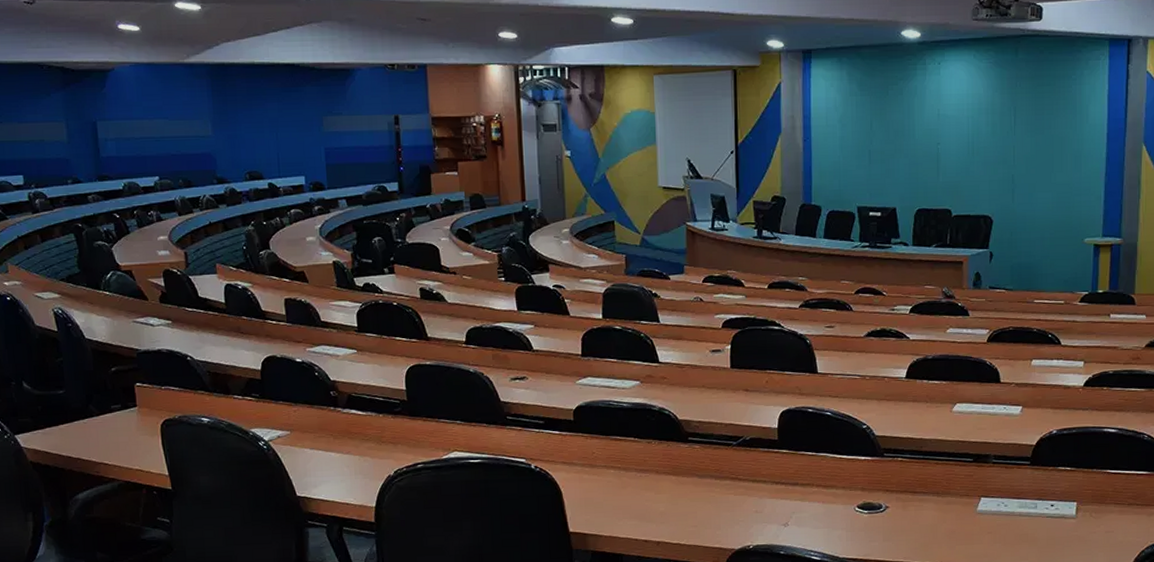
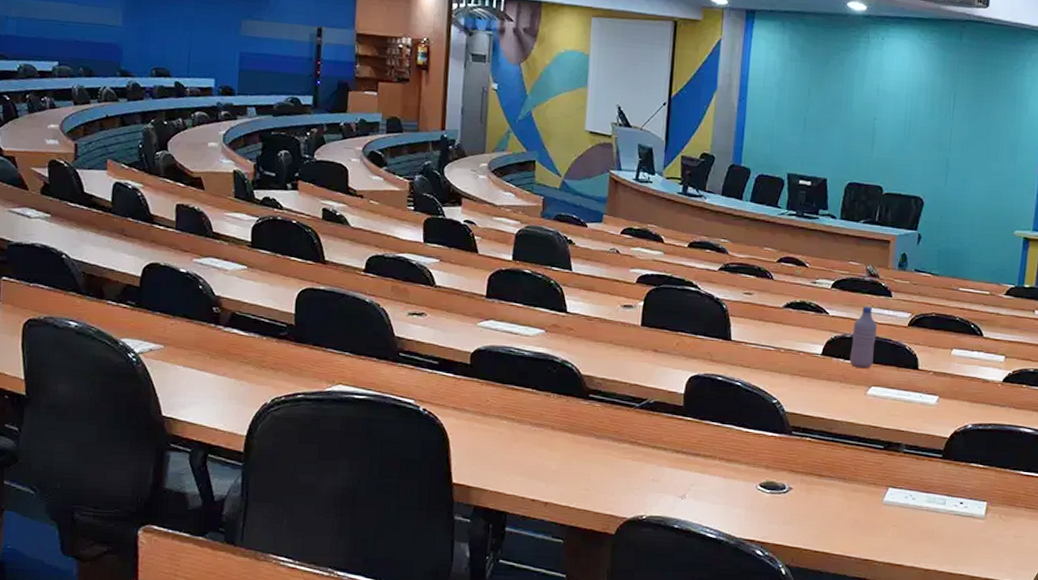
water bottle: none [933,326,958,387] -> present [849,305,878,369]

